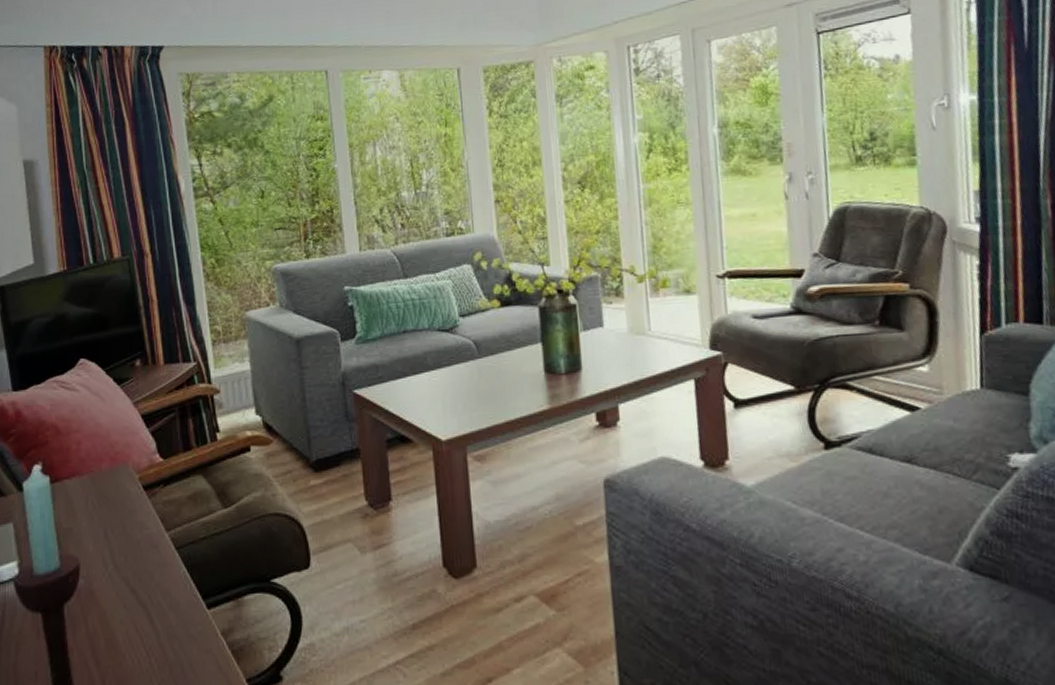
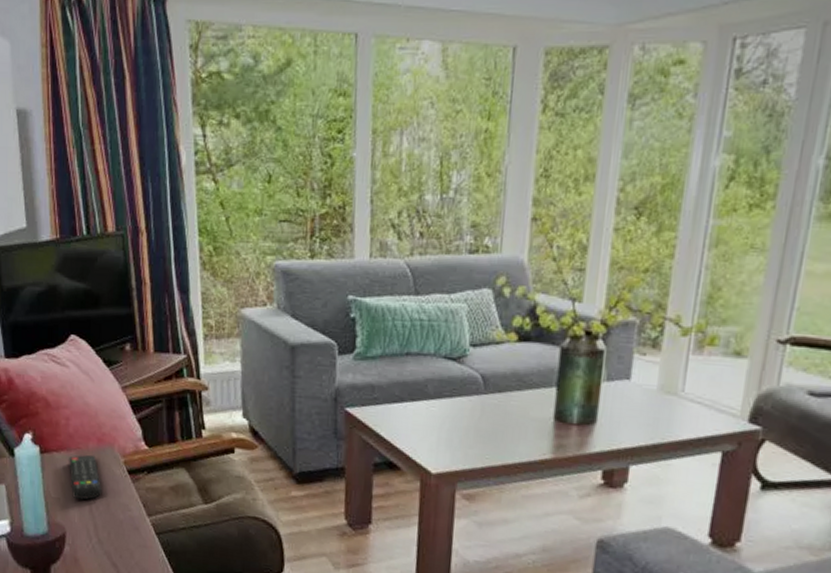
remote control: none [81,476,118,526] -> present [69,455,102,500]

